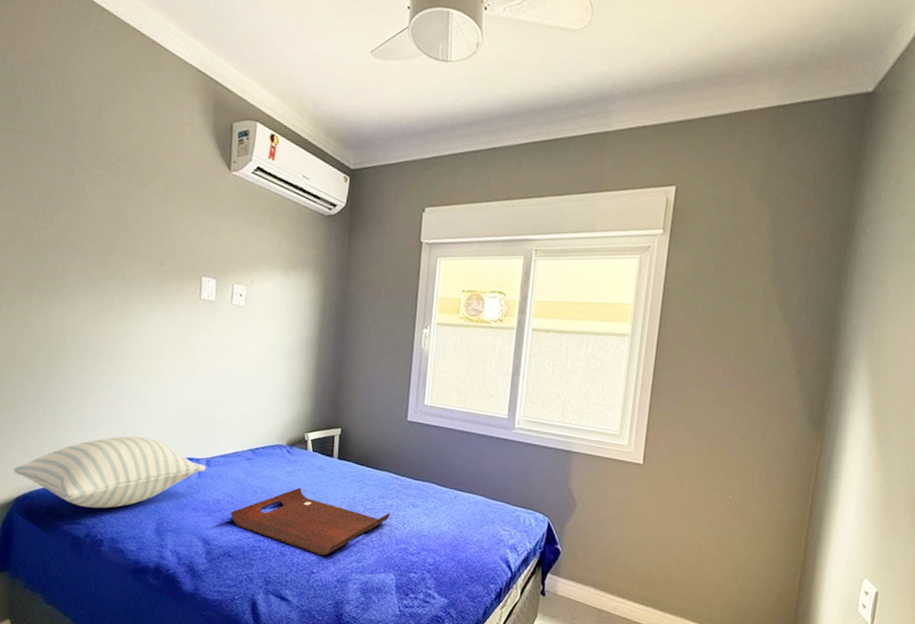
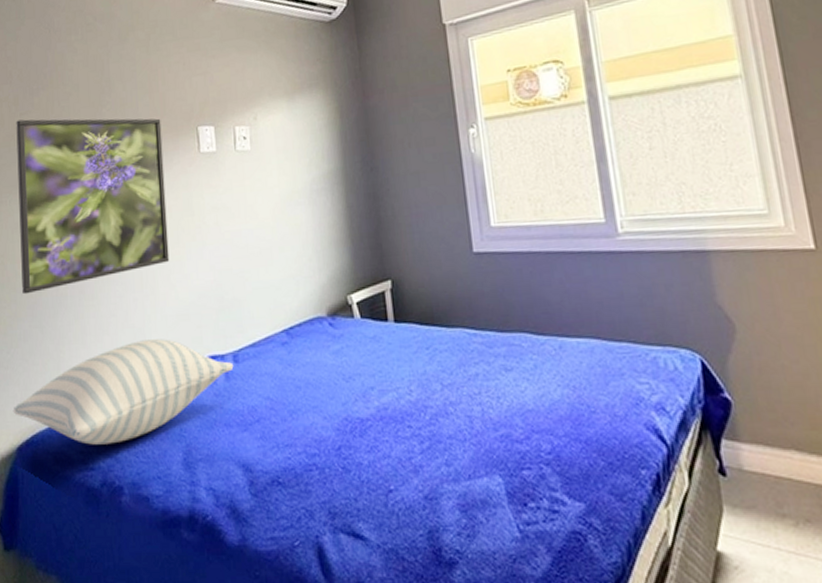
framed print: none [29,233,170,382] -> present [16,118,170,295]
serving tray: present [231,487,391,556] -> none [272,370,478,464]

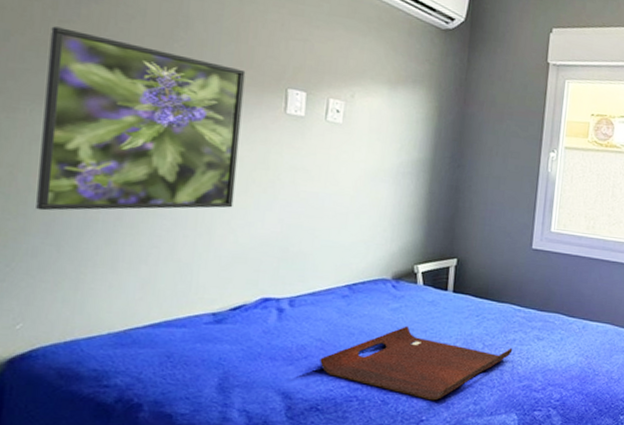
pillow: present [13,339,234,445] -> none [6,274,289,366]
serving tray: none [272,370,478,464] -> present [320,326,513,401]

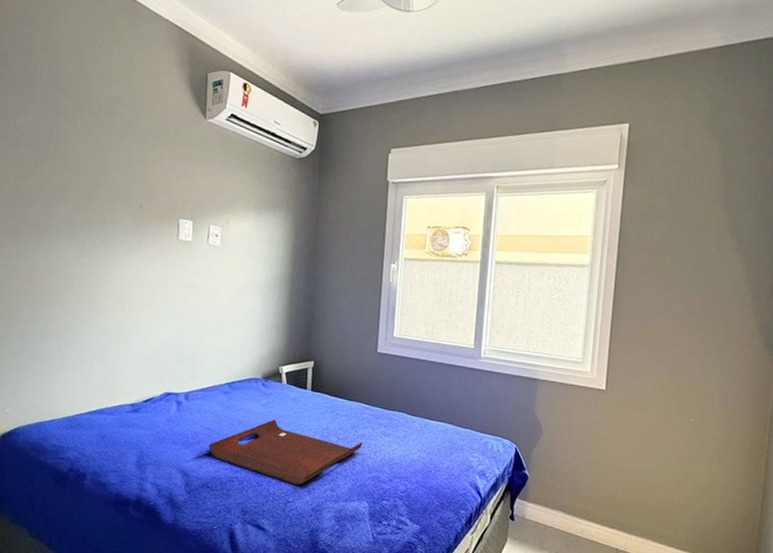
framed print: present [36,26,246,211] -> none [15,181,149,323]

